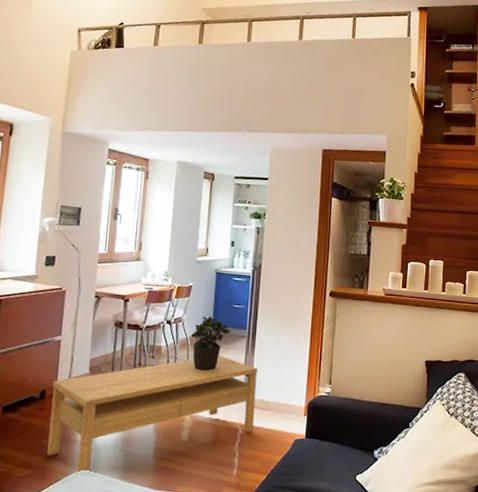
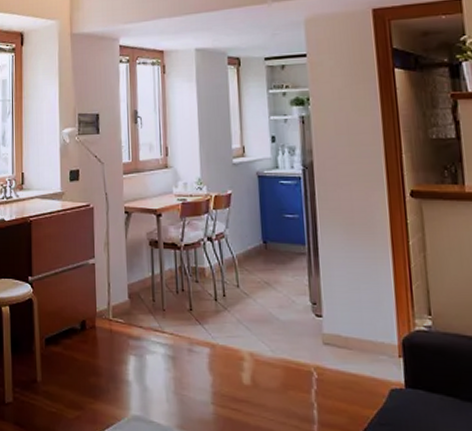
coffee table: present [47,355,258,474] -> none [93,278,333,420]
potted plant: present [191,314,230,371] -> none [238,227,285,298]

